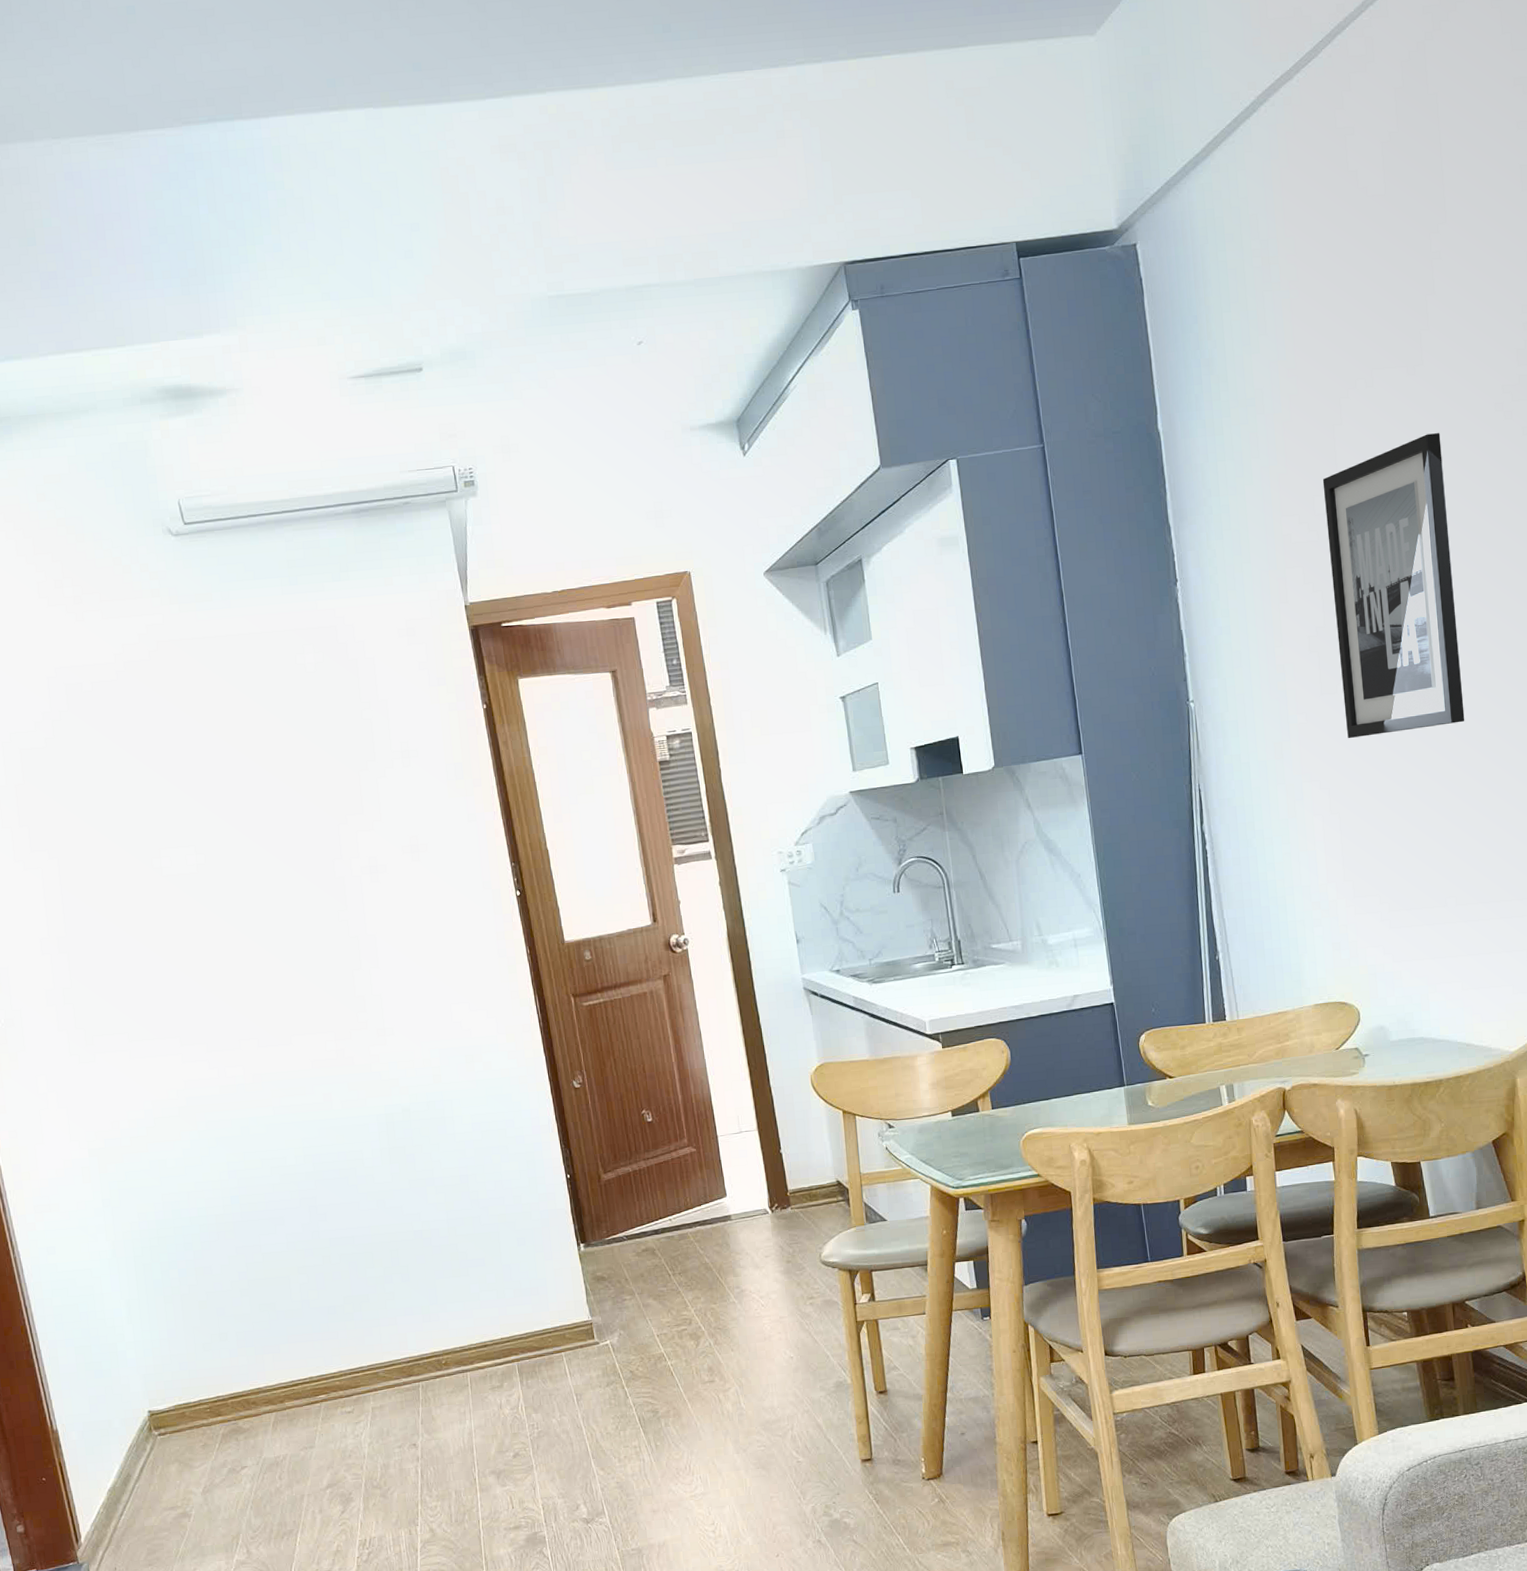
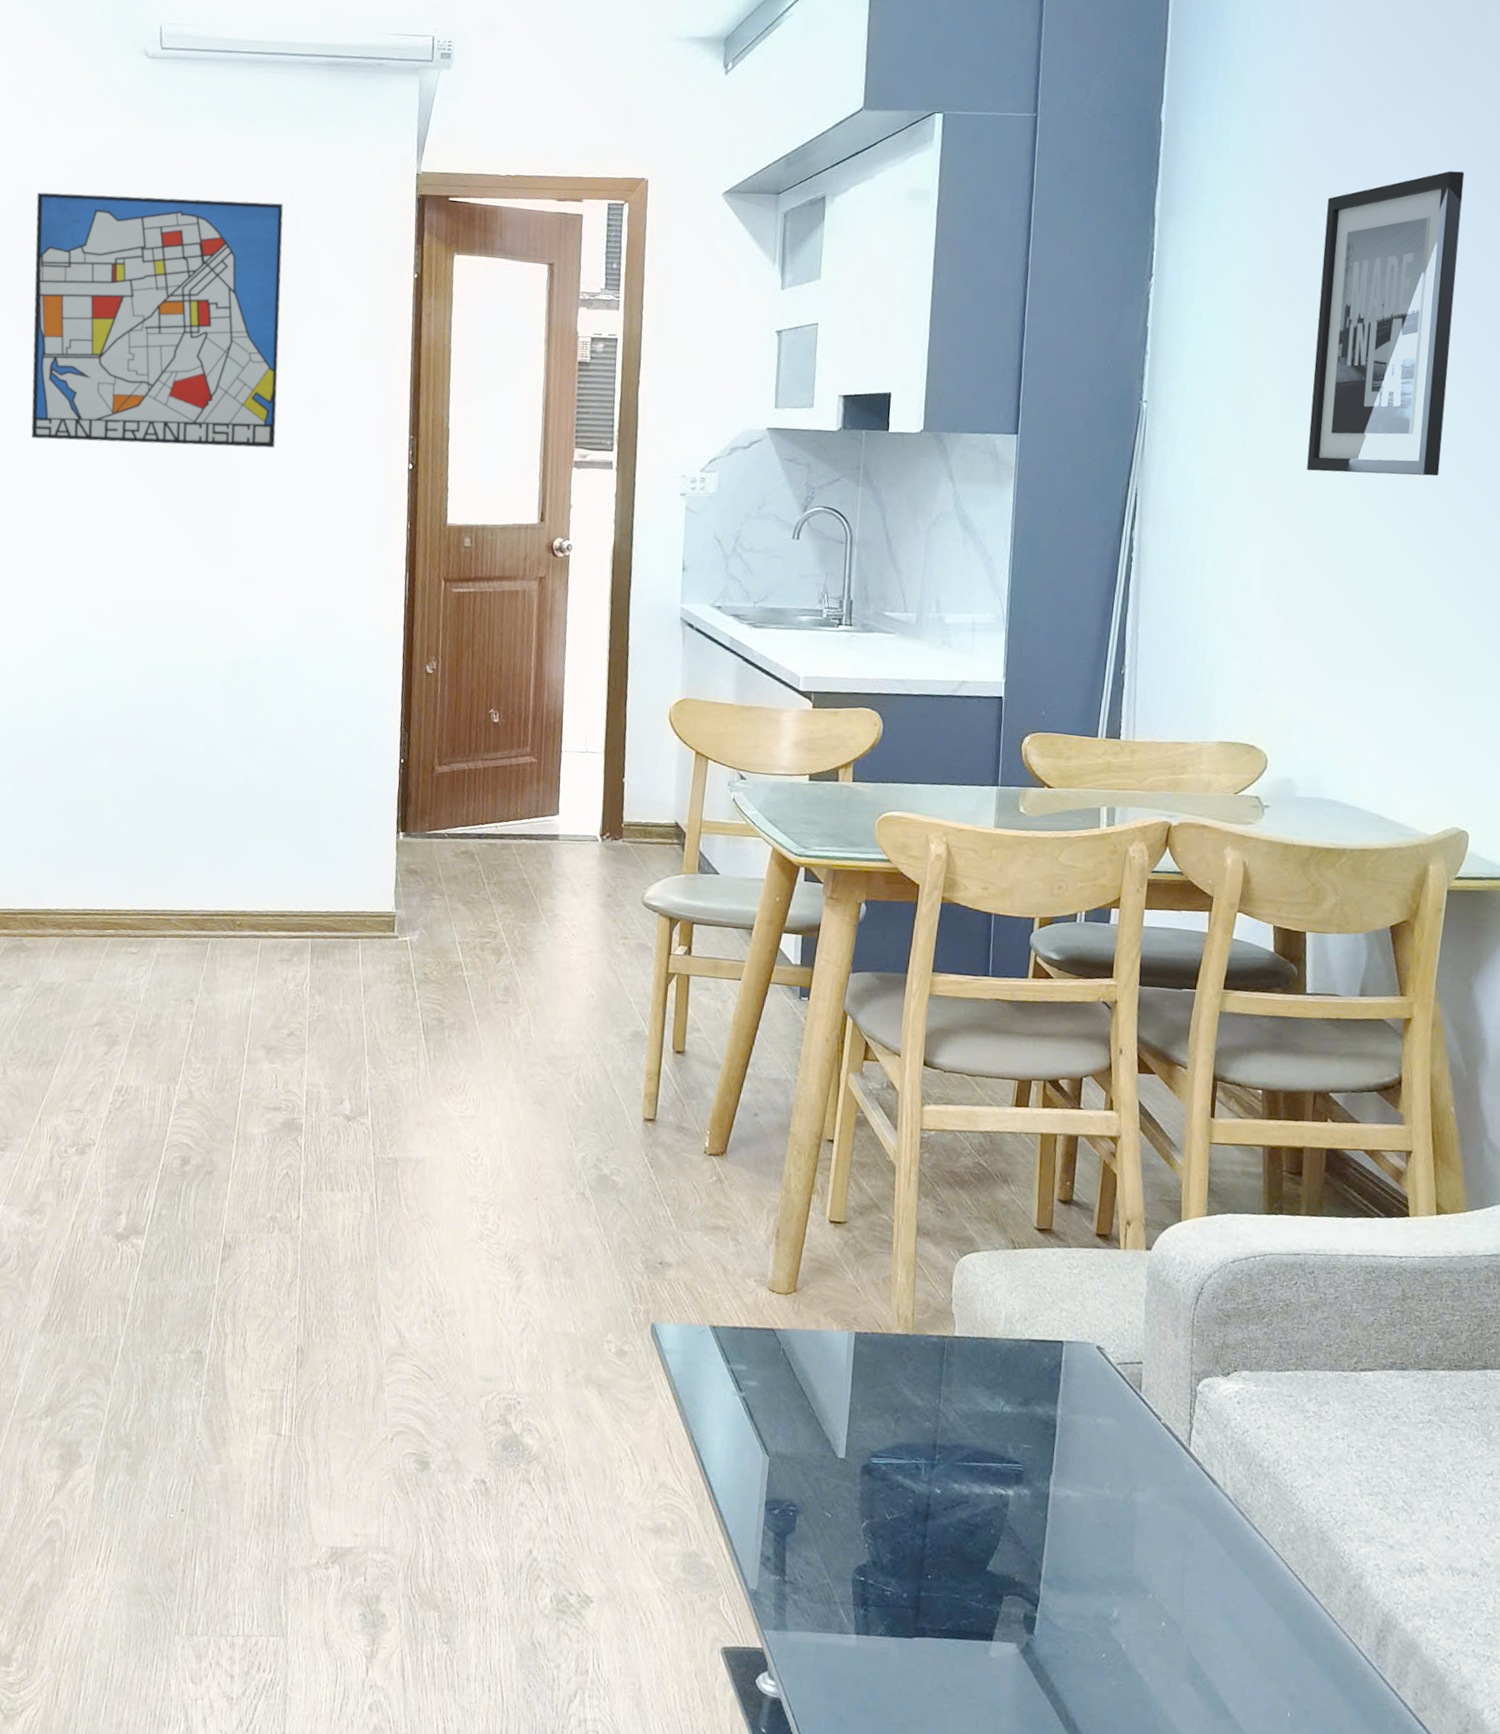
wall art: none [91,659,382,937] -> present [31,192,283,448]

